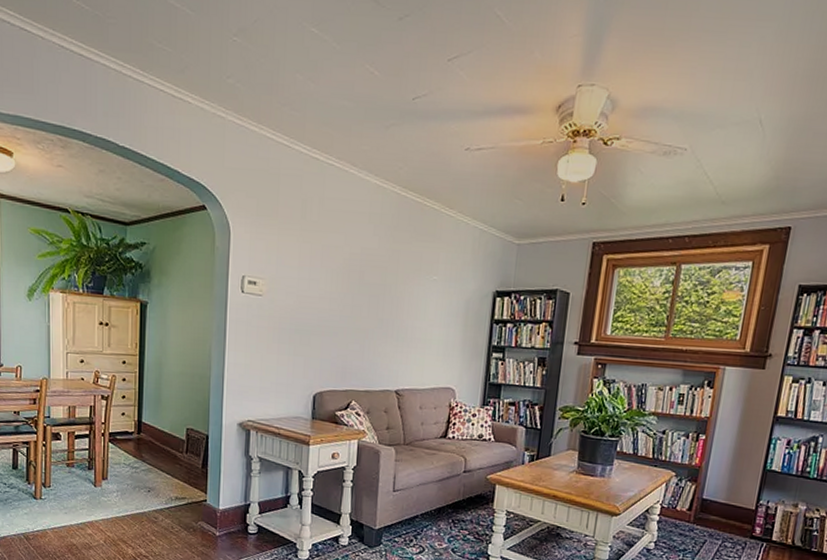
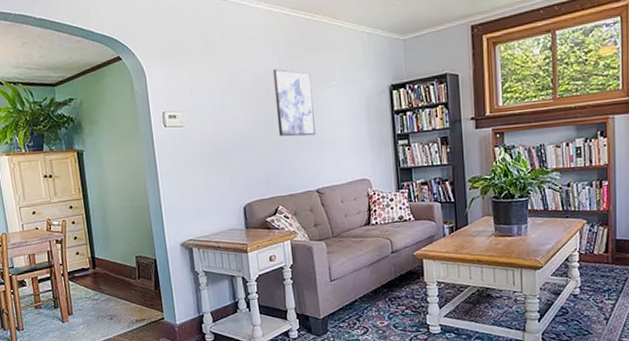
wall art: none [365,251,411,331] -> present [272,69,316,137]

